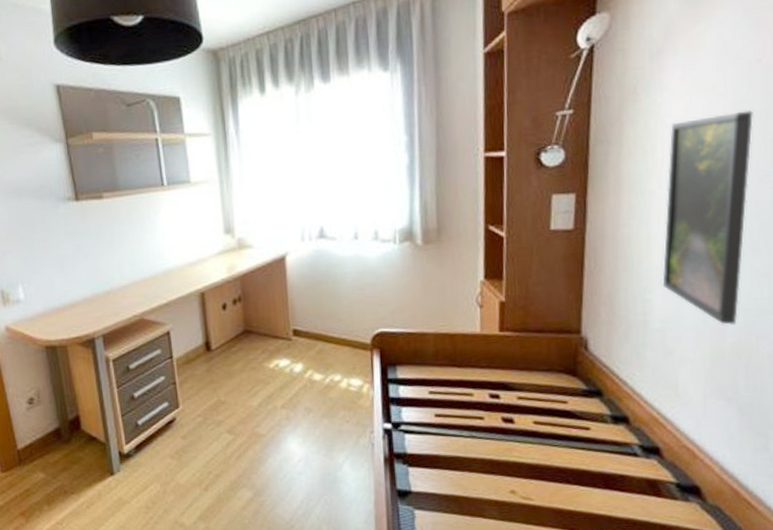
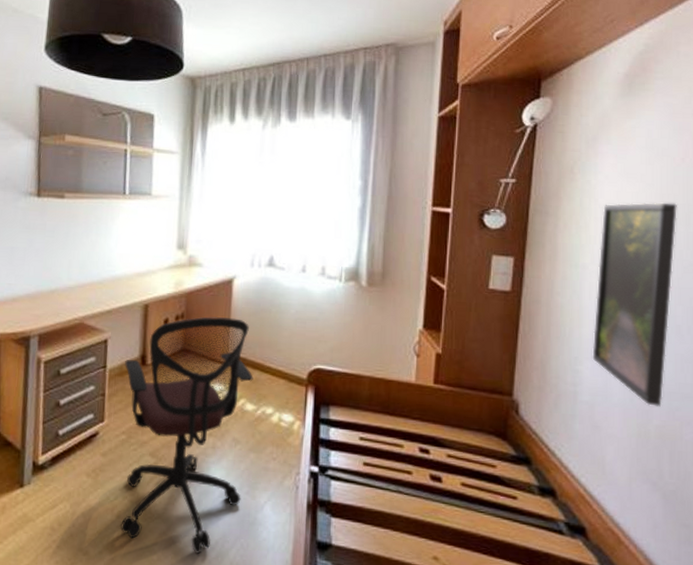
office chair: none [190,294,320,515] -> present [119,317,253,555]

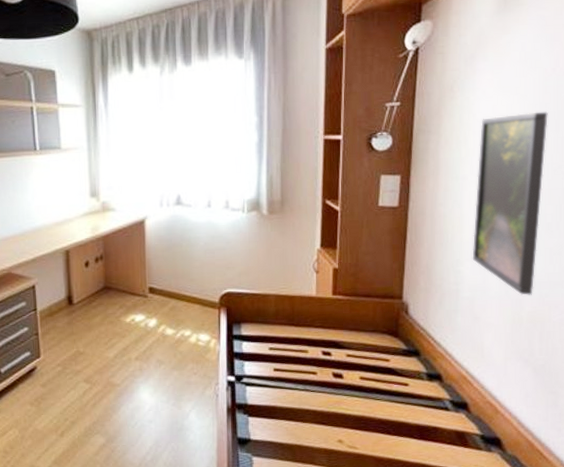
office chair: present [119,317,253,555] -> none [53,255,171,460]

